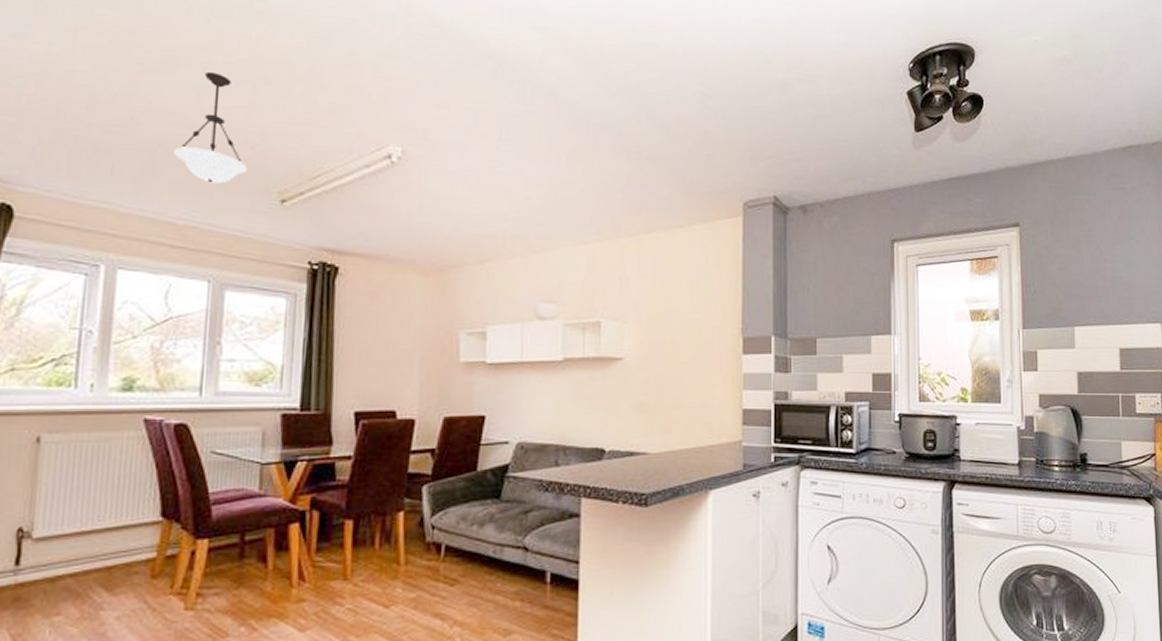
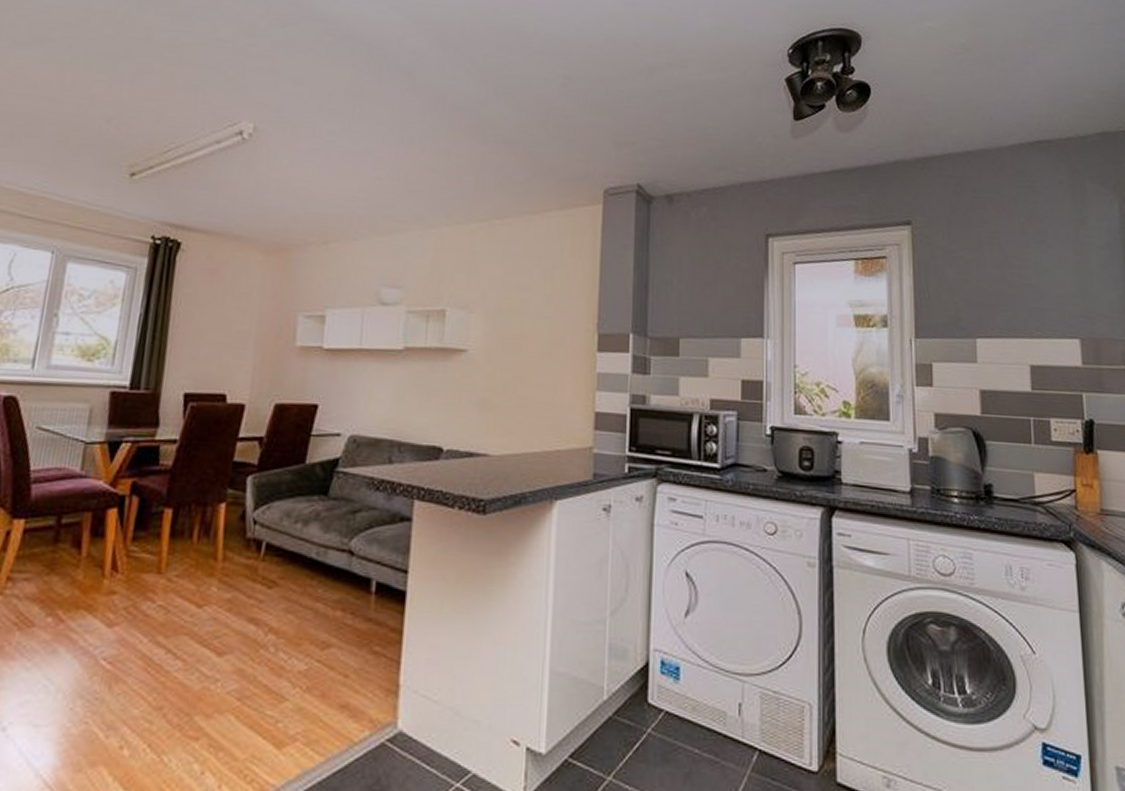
pendant light: present [174,71,247,184] -> none [32,46,101,156]

